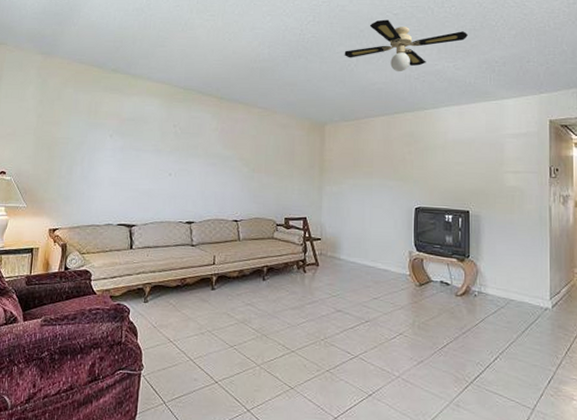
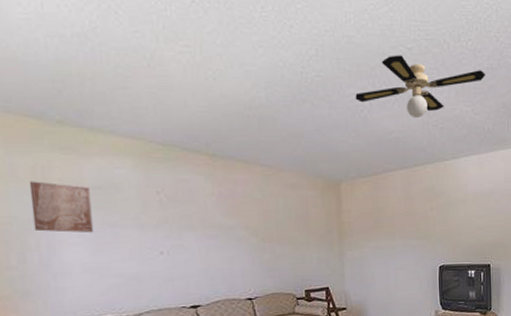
wall art: none [82,113,126,155] -> present [29,181,94,233]

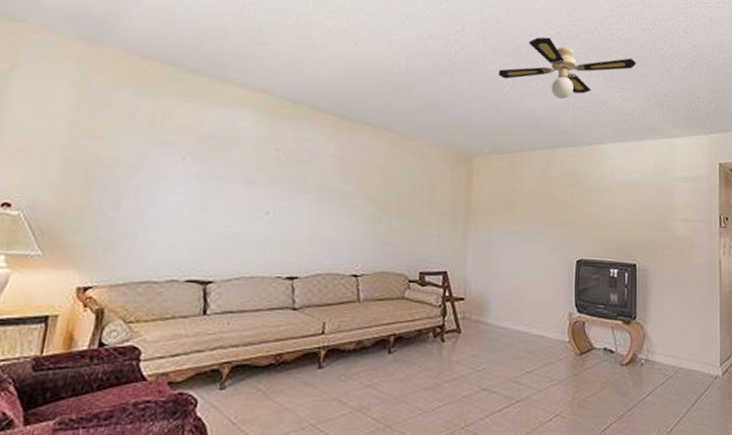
wall art: present [29,181,94,233] -> none [137,125,206,185]

